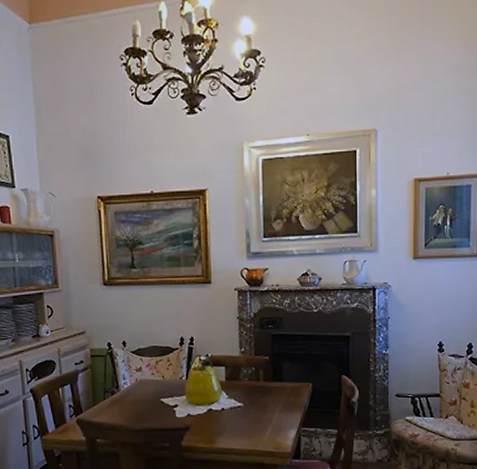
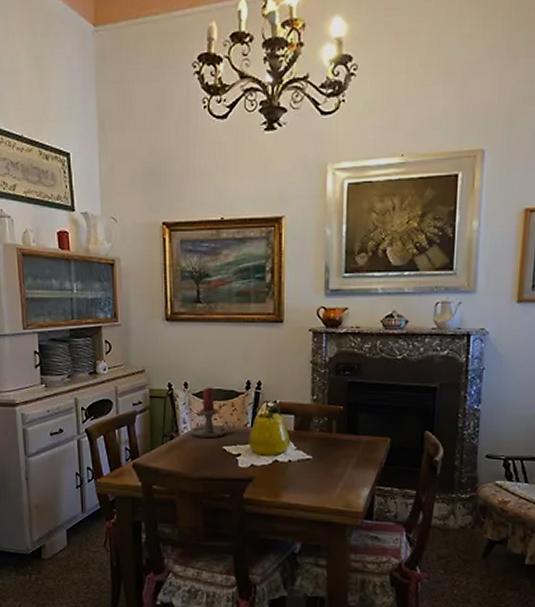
candle holder: none [131,345,171,392] -> present [192,387,235,438]

